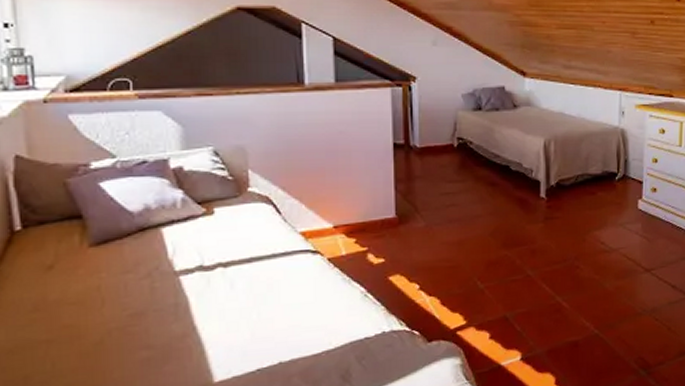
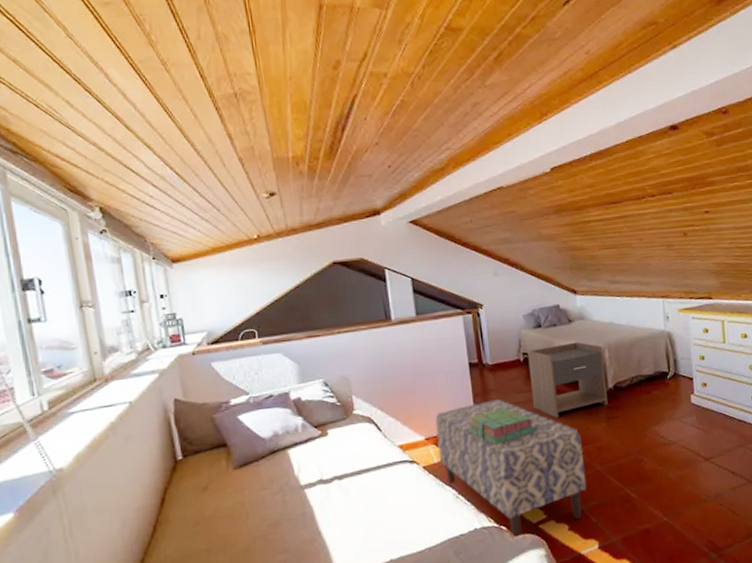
bench: none [347,187,515,343] -> present [435,399,587,537]
stack of books: none [386,198,464,240] -> present [468,407,536,446]
nightstand: none [463,130,548,214] -> present [527,341,608,418]

